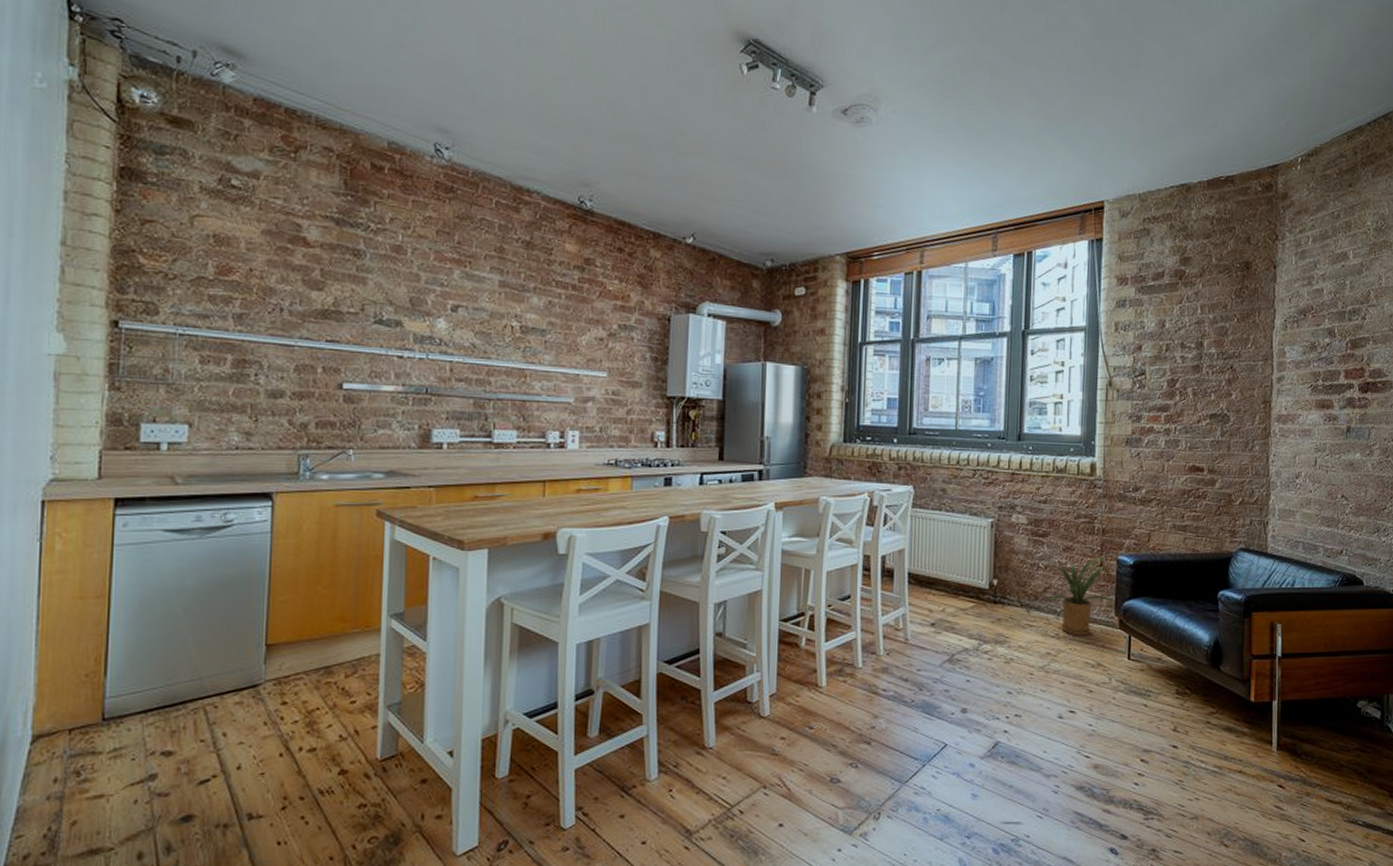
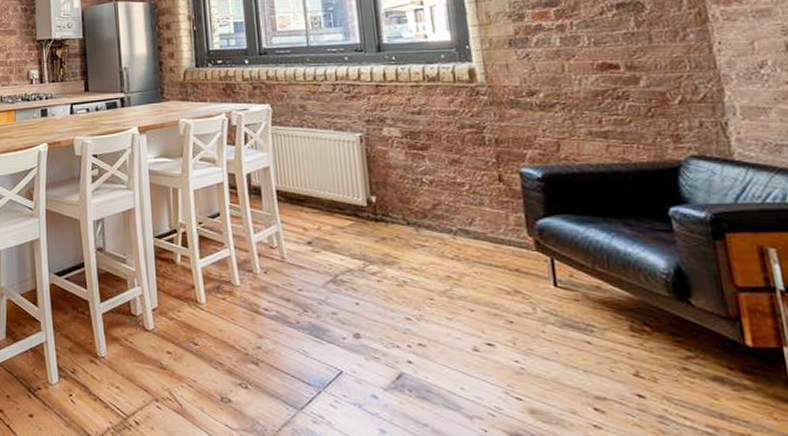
house plant: present [1040,556,1113,636] -> none [423,169,522,259]

